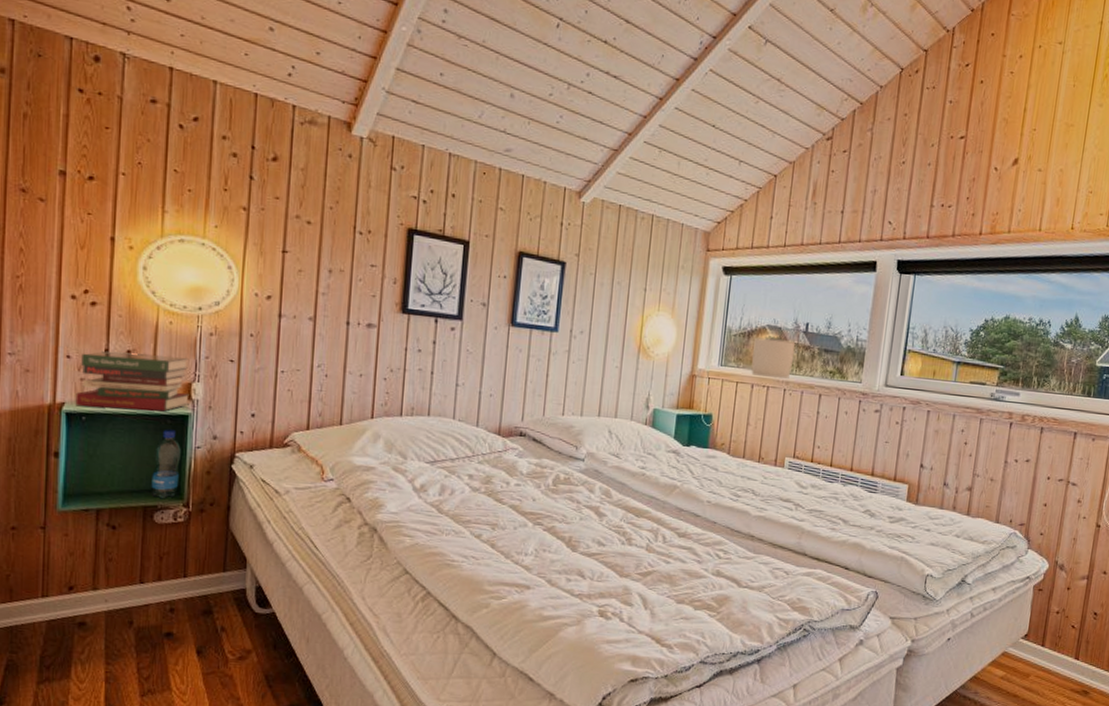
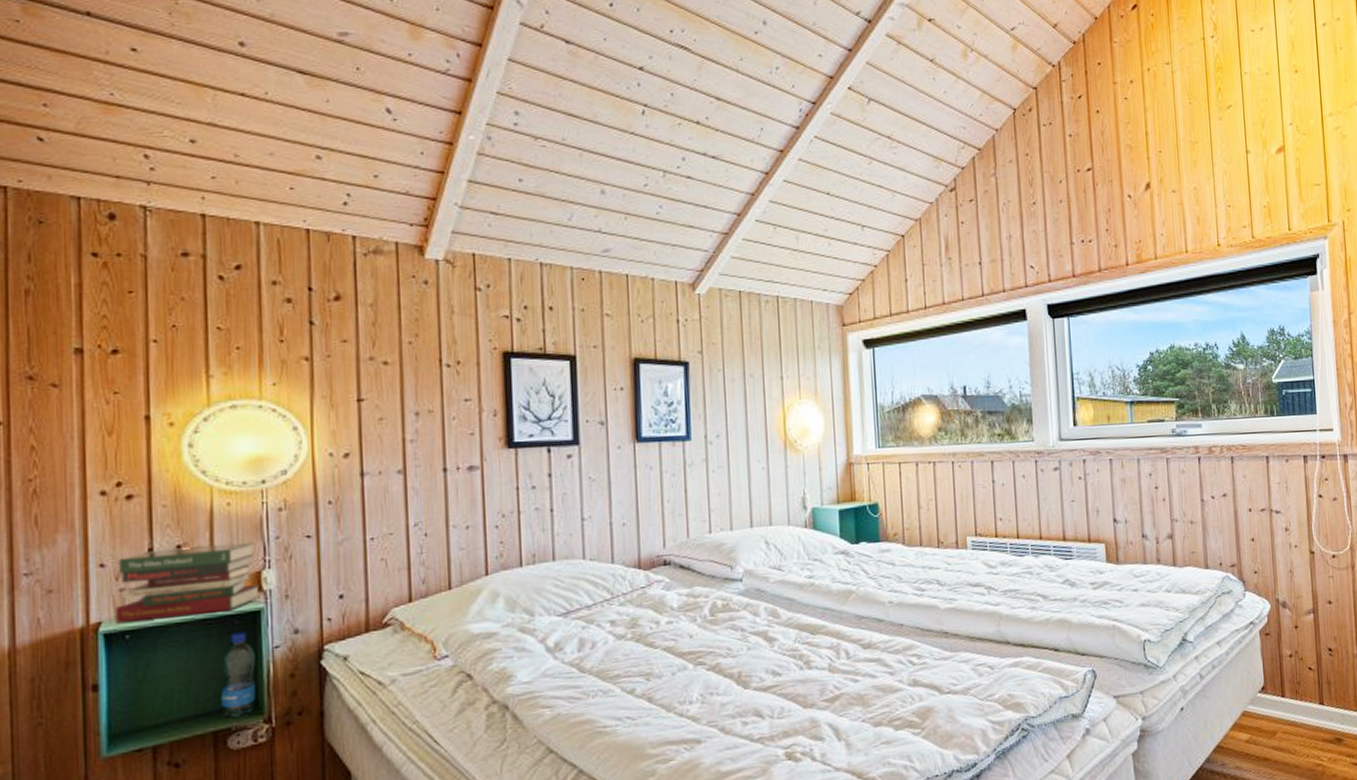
planter: present [751,336,796,380] -> none [909,404,957,453]

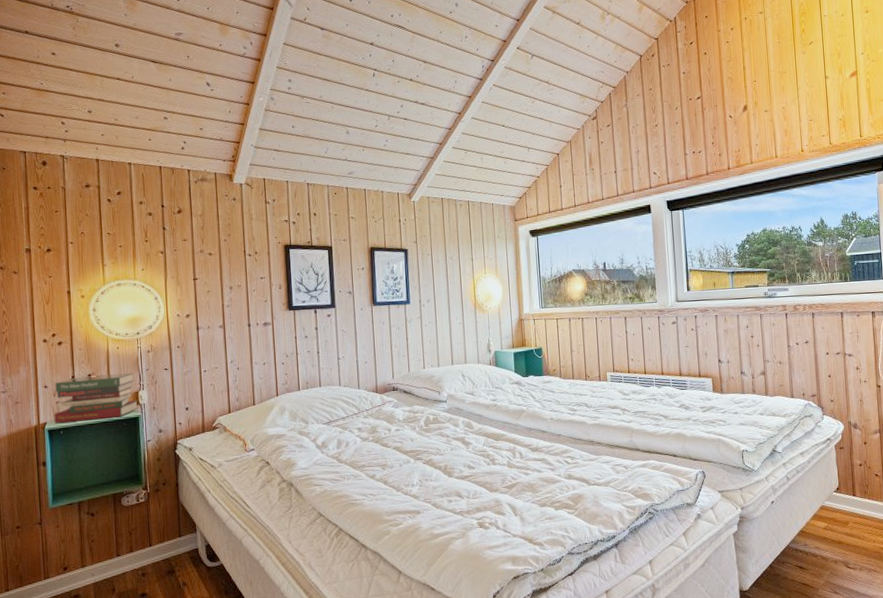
bottle: present [220,630,256,719] -> none [116,430,138,486]

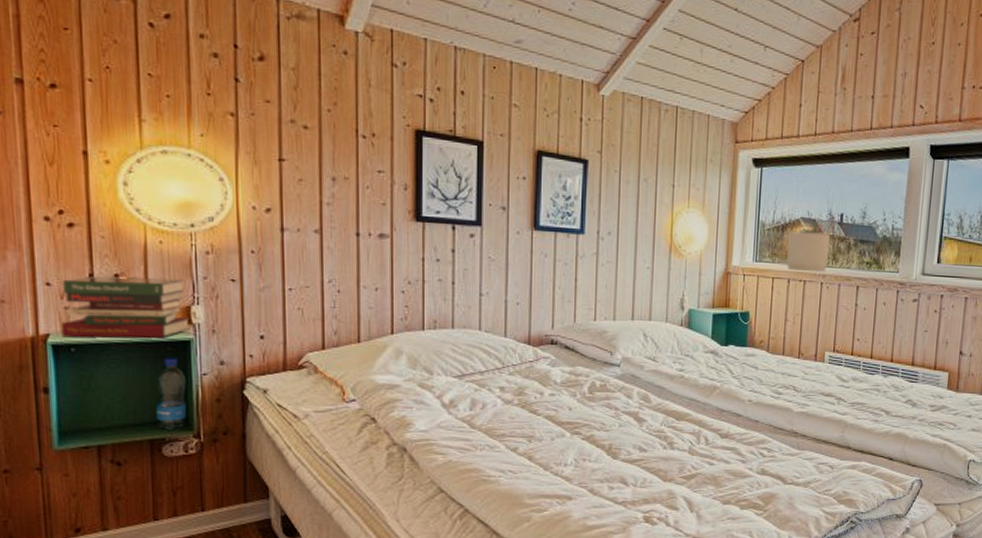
bottle: none [116,430,138,486] -> present [155,356,187,431]
planter: none [564,276,599,311] -> present [786,228,831,273]

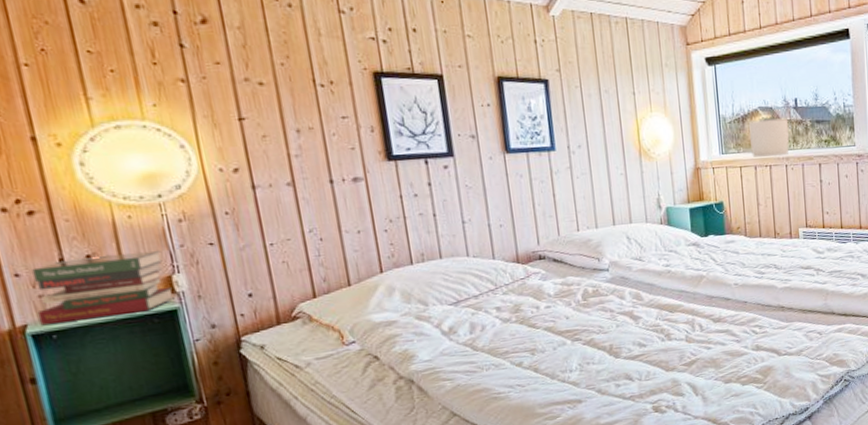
bottle: present [155,356,187,431] -> none [147,327,186,401]

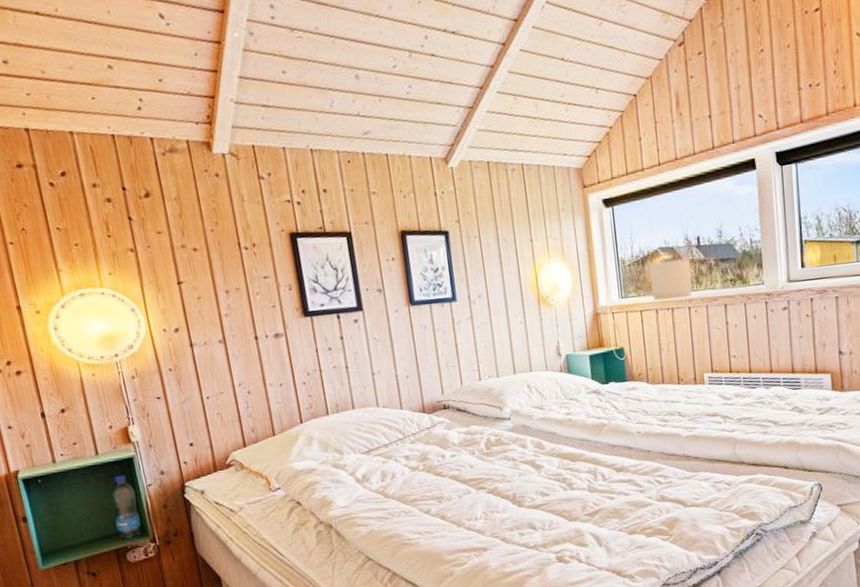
books: present [32,250,175,326] -> none [21,404,131,472]
bottle: none [147,327,186,401] -> present [110,473,142,540]

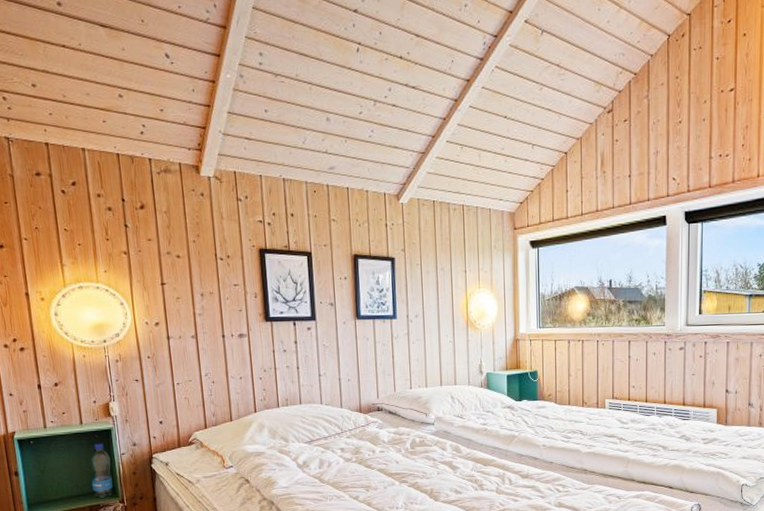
planter: present [648,255,692,300] -> none [565,294,603,333]

